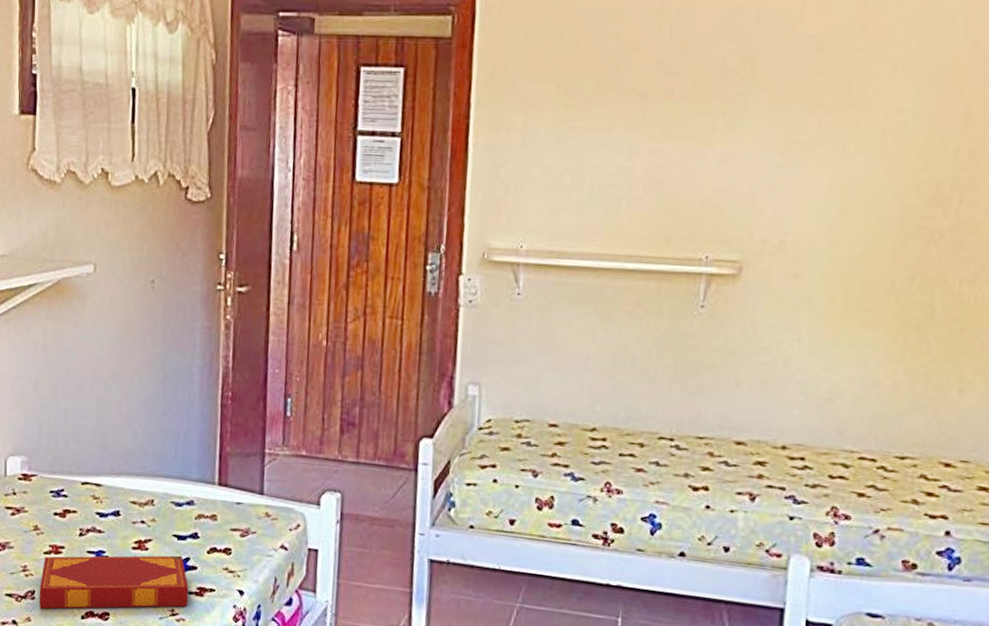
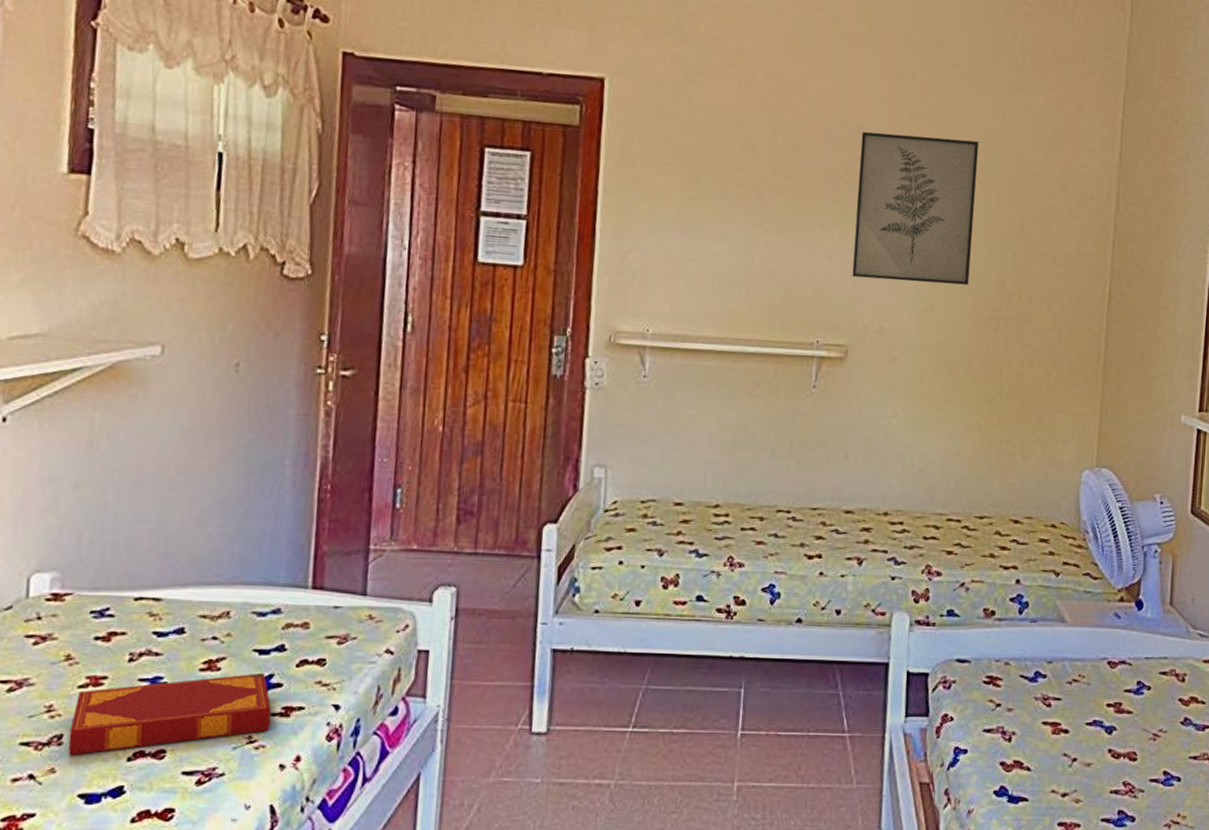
wall art: none [748,17,911,190] -> present [852,132,978,285]

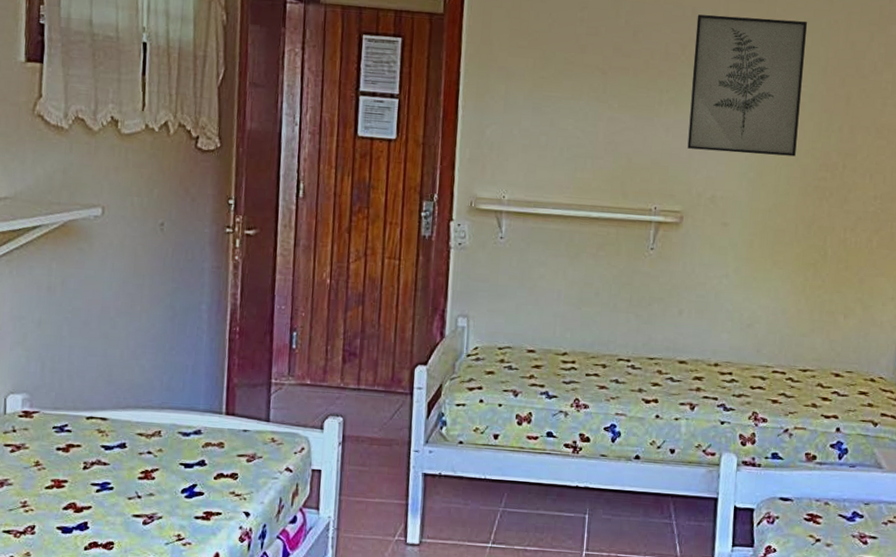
hardback book: present [68,672,272,755] -> none [39,482,195,543]

